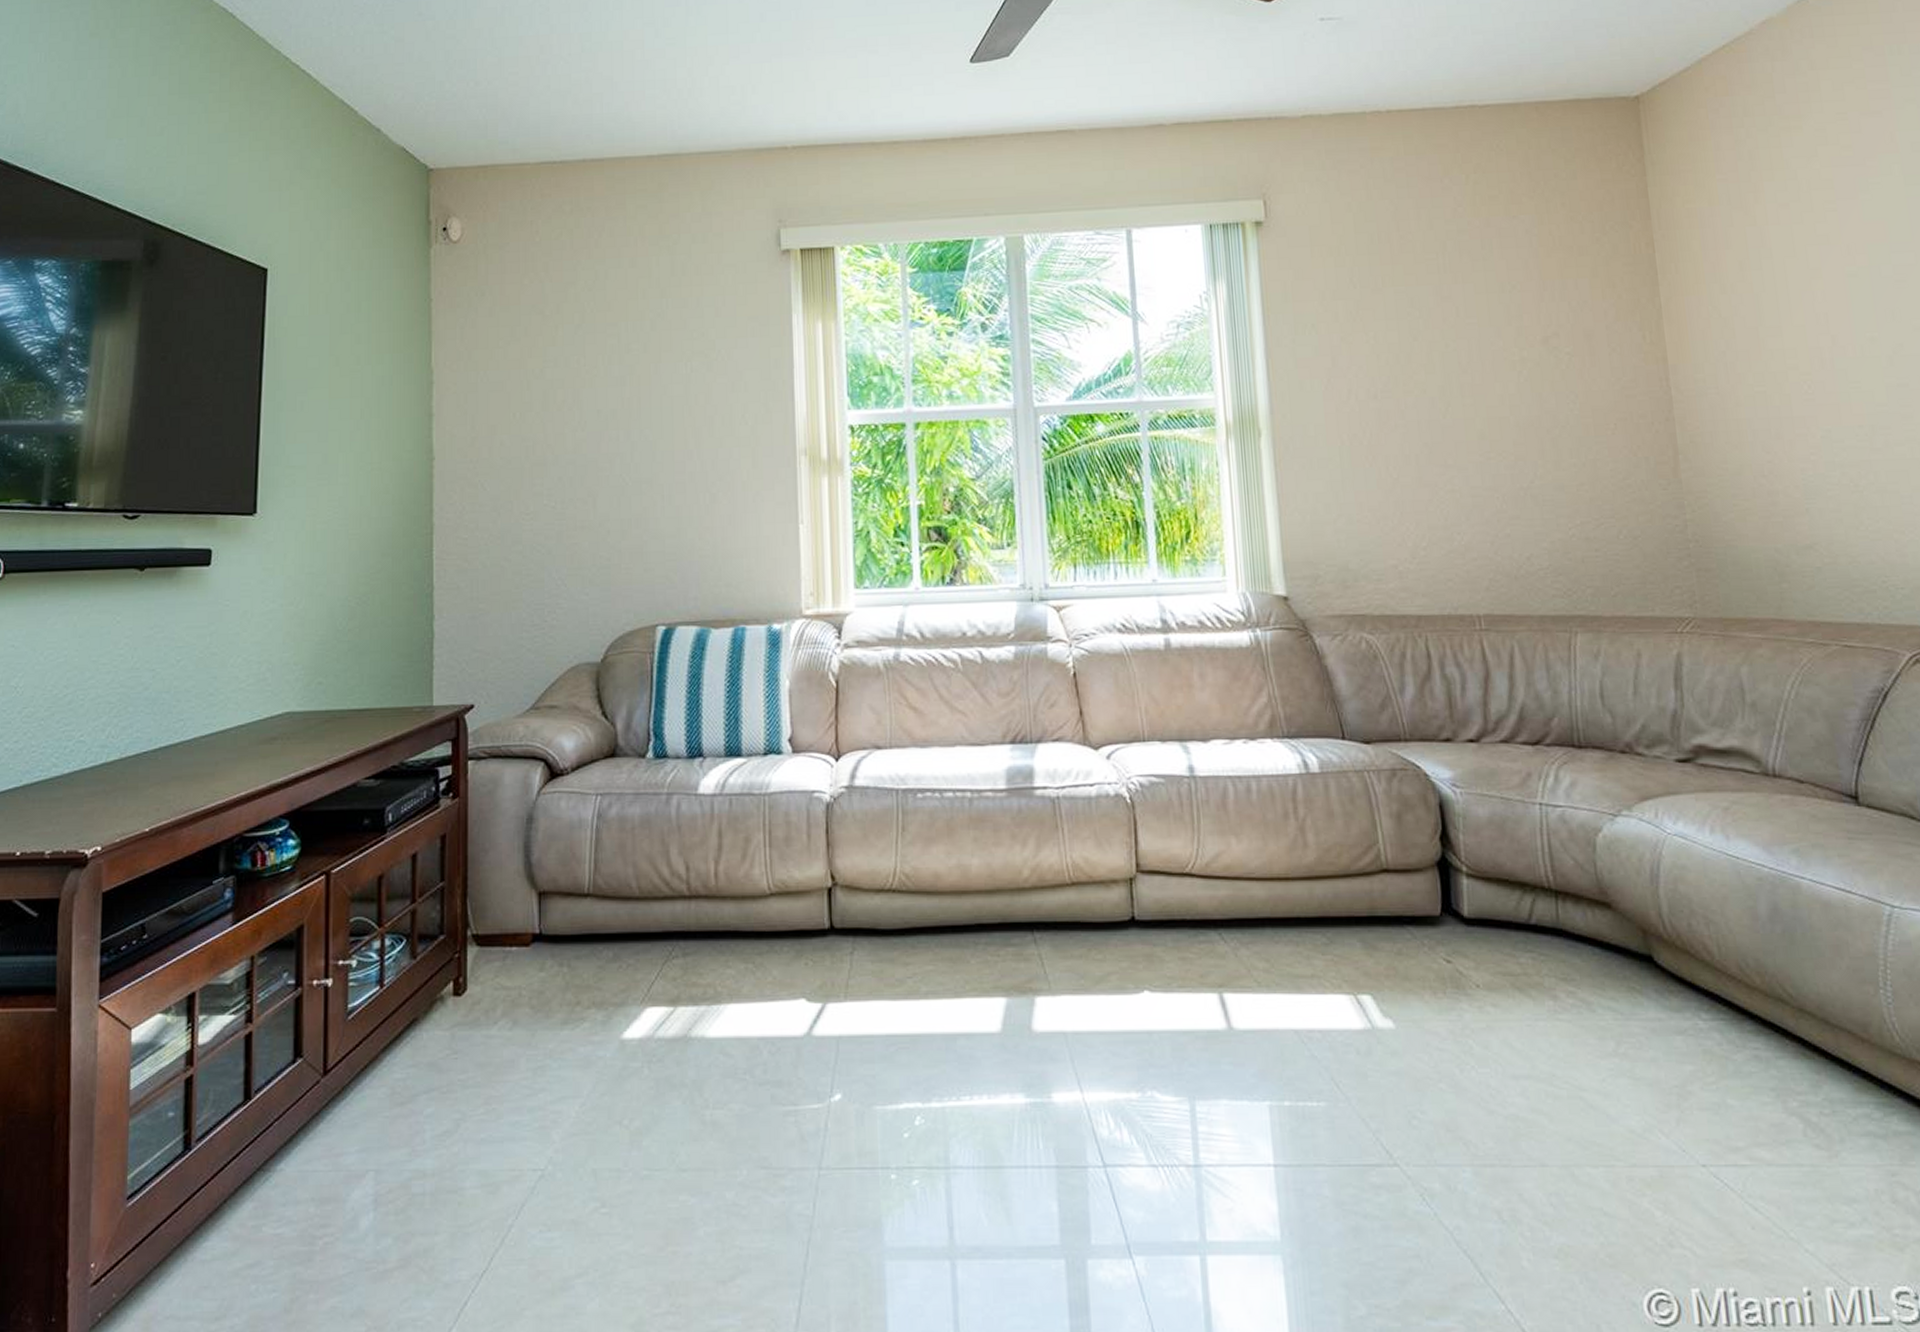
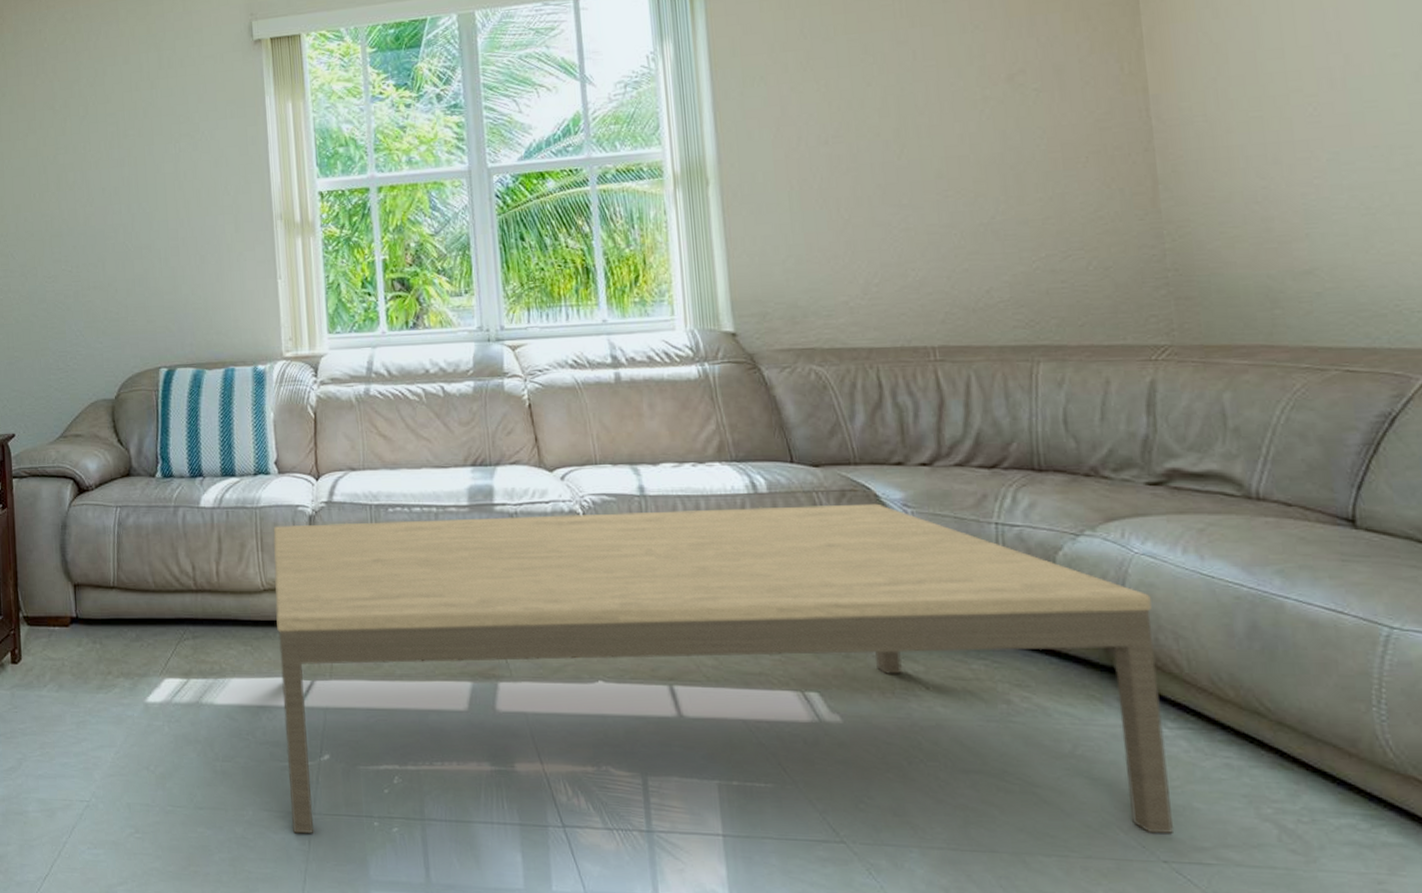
coffee table: none [783,783,1710,1195] -> present [273,503,1173,834]

